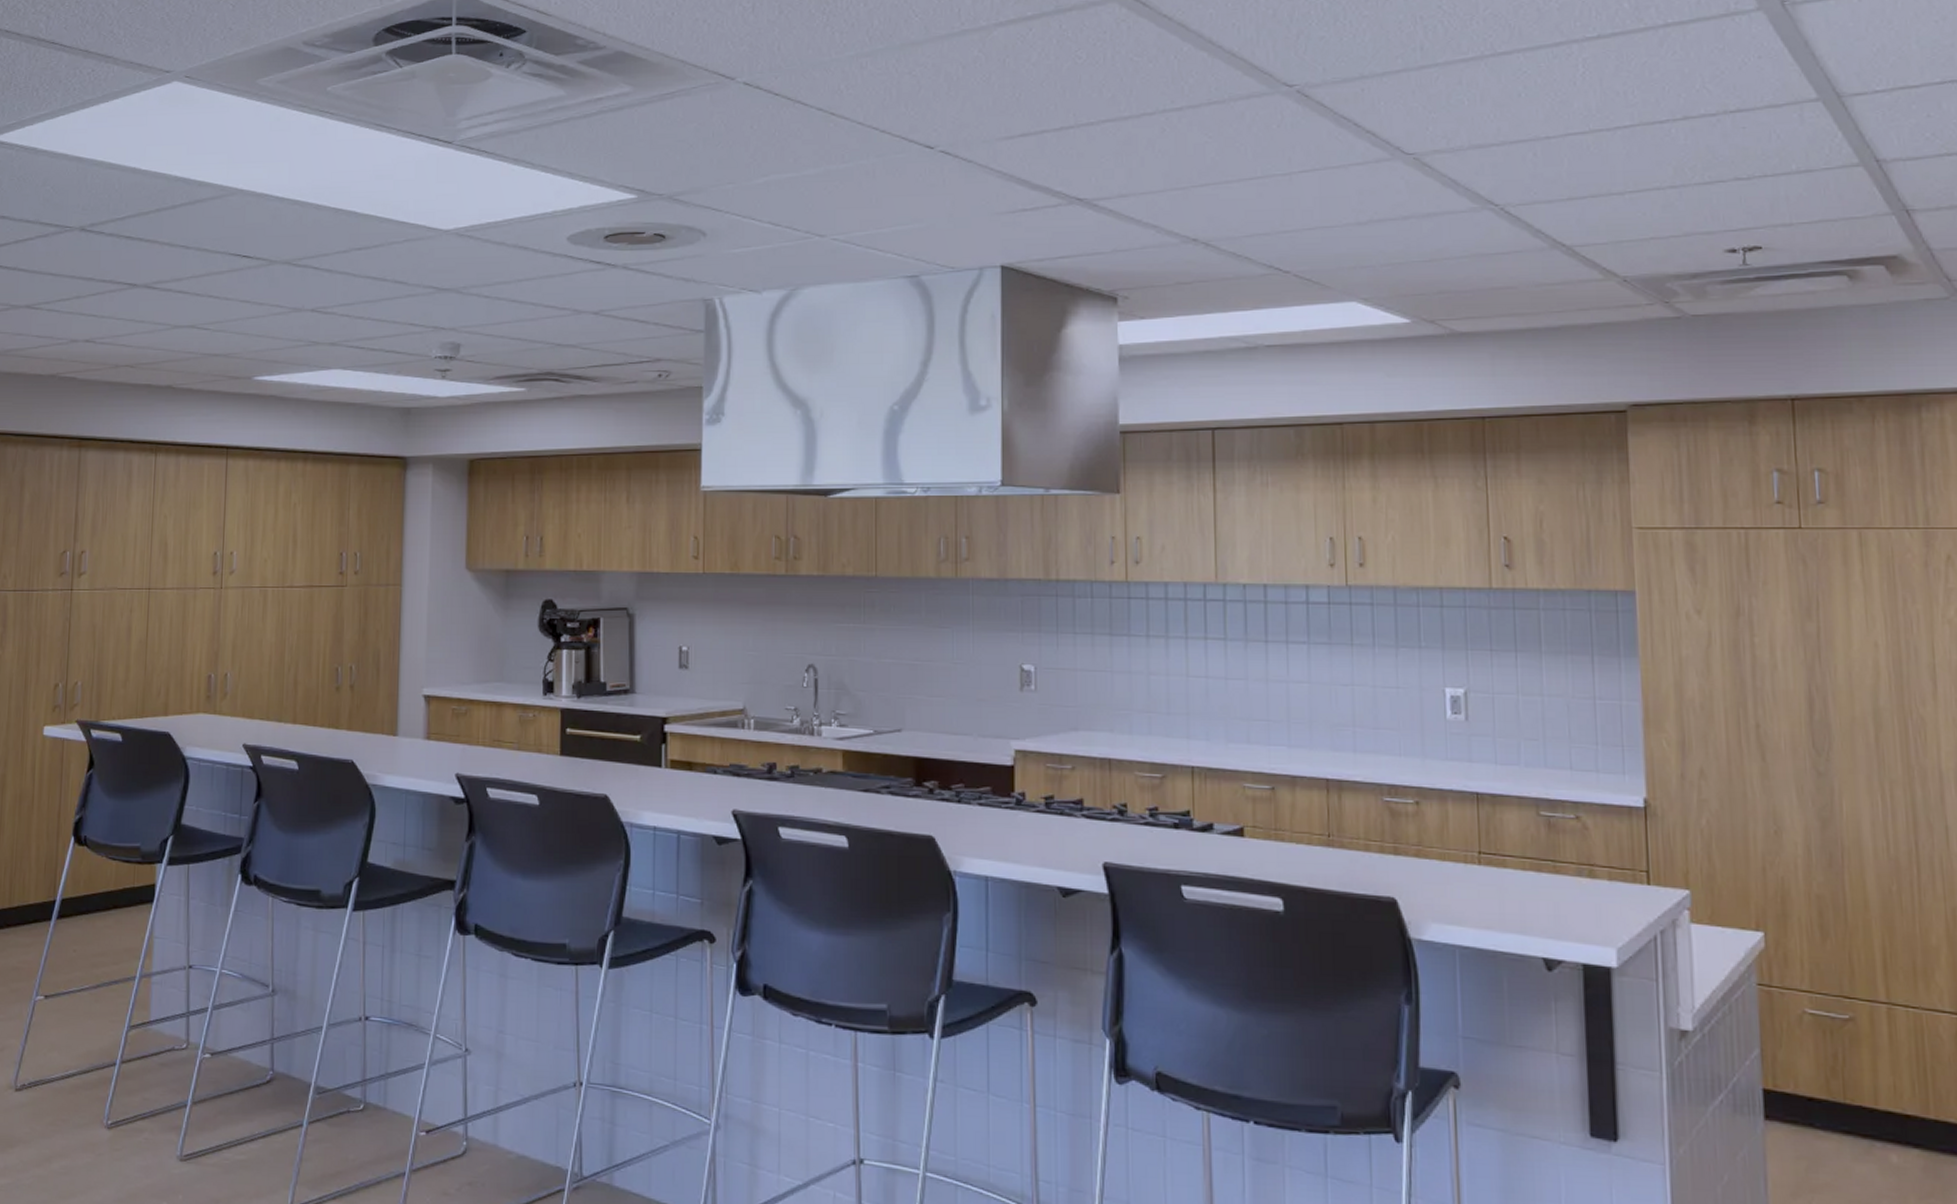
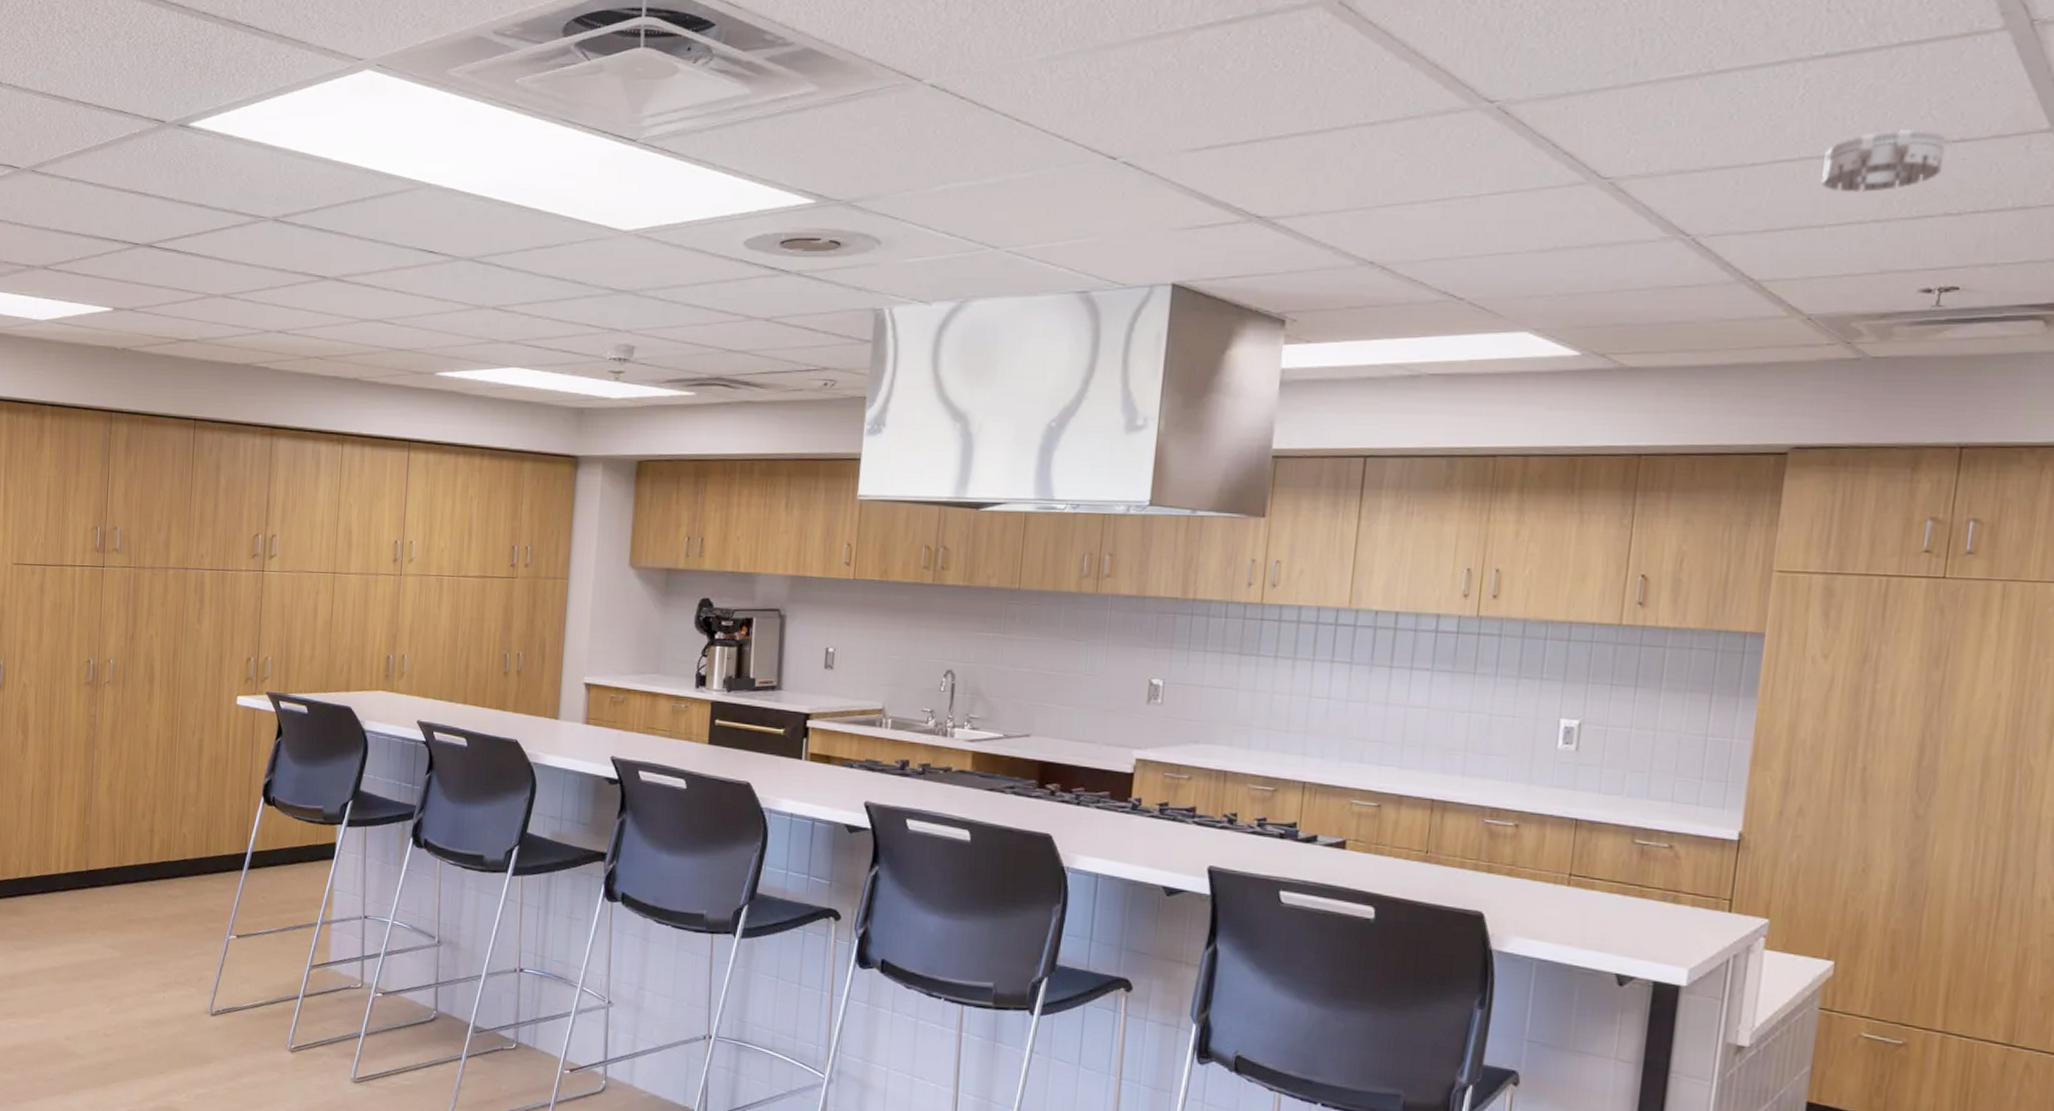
smoke detector: none [1613,101,1725,161] -> present [1820,128,1947,192]

